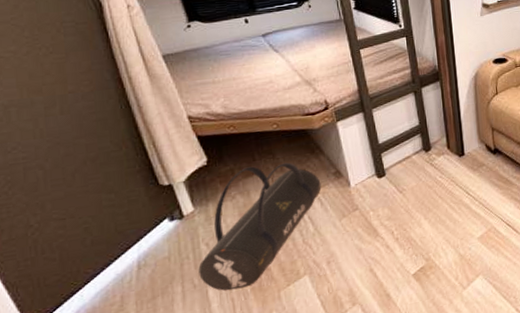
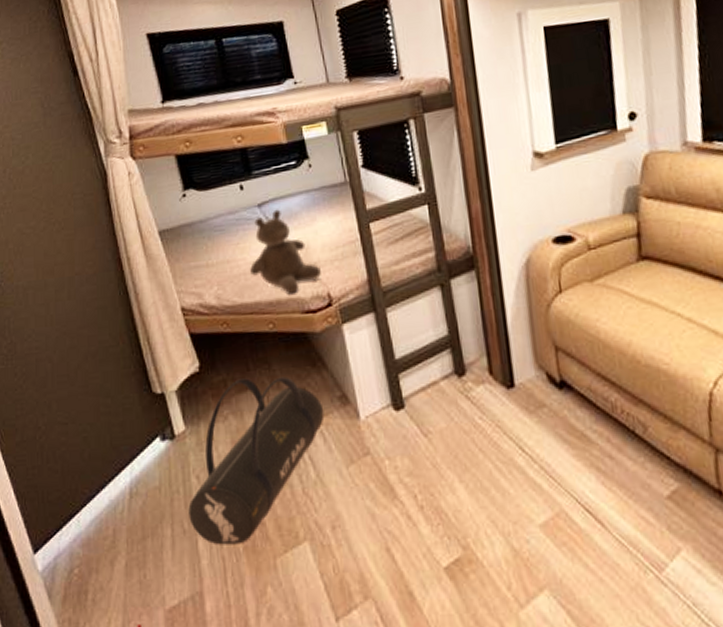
teddy bear: none [255,38,319,102] -> present [250,209,321,294]

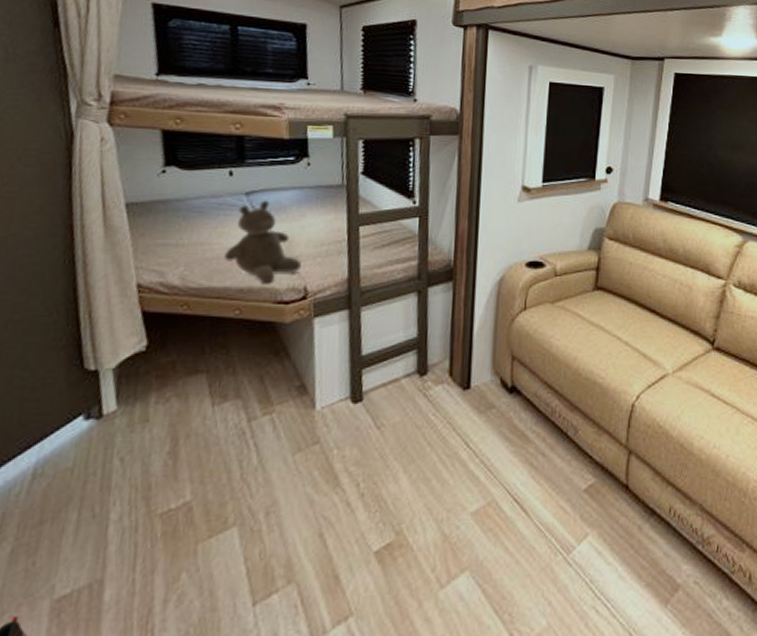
duffel bag: present [188,376,325,545] -> none [102,362,279,530]

